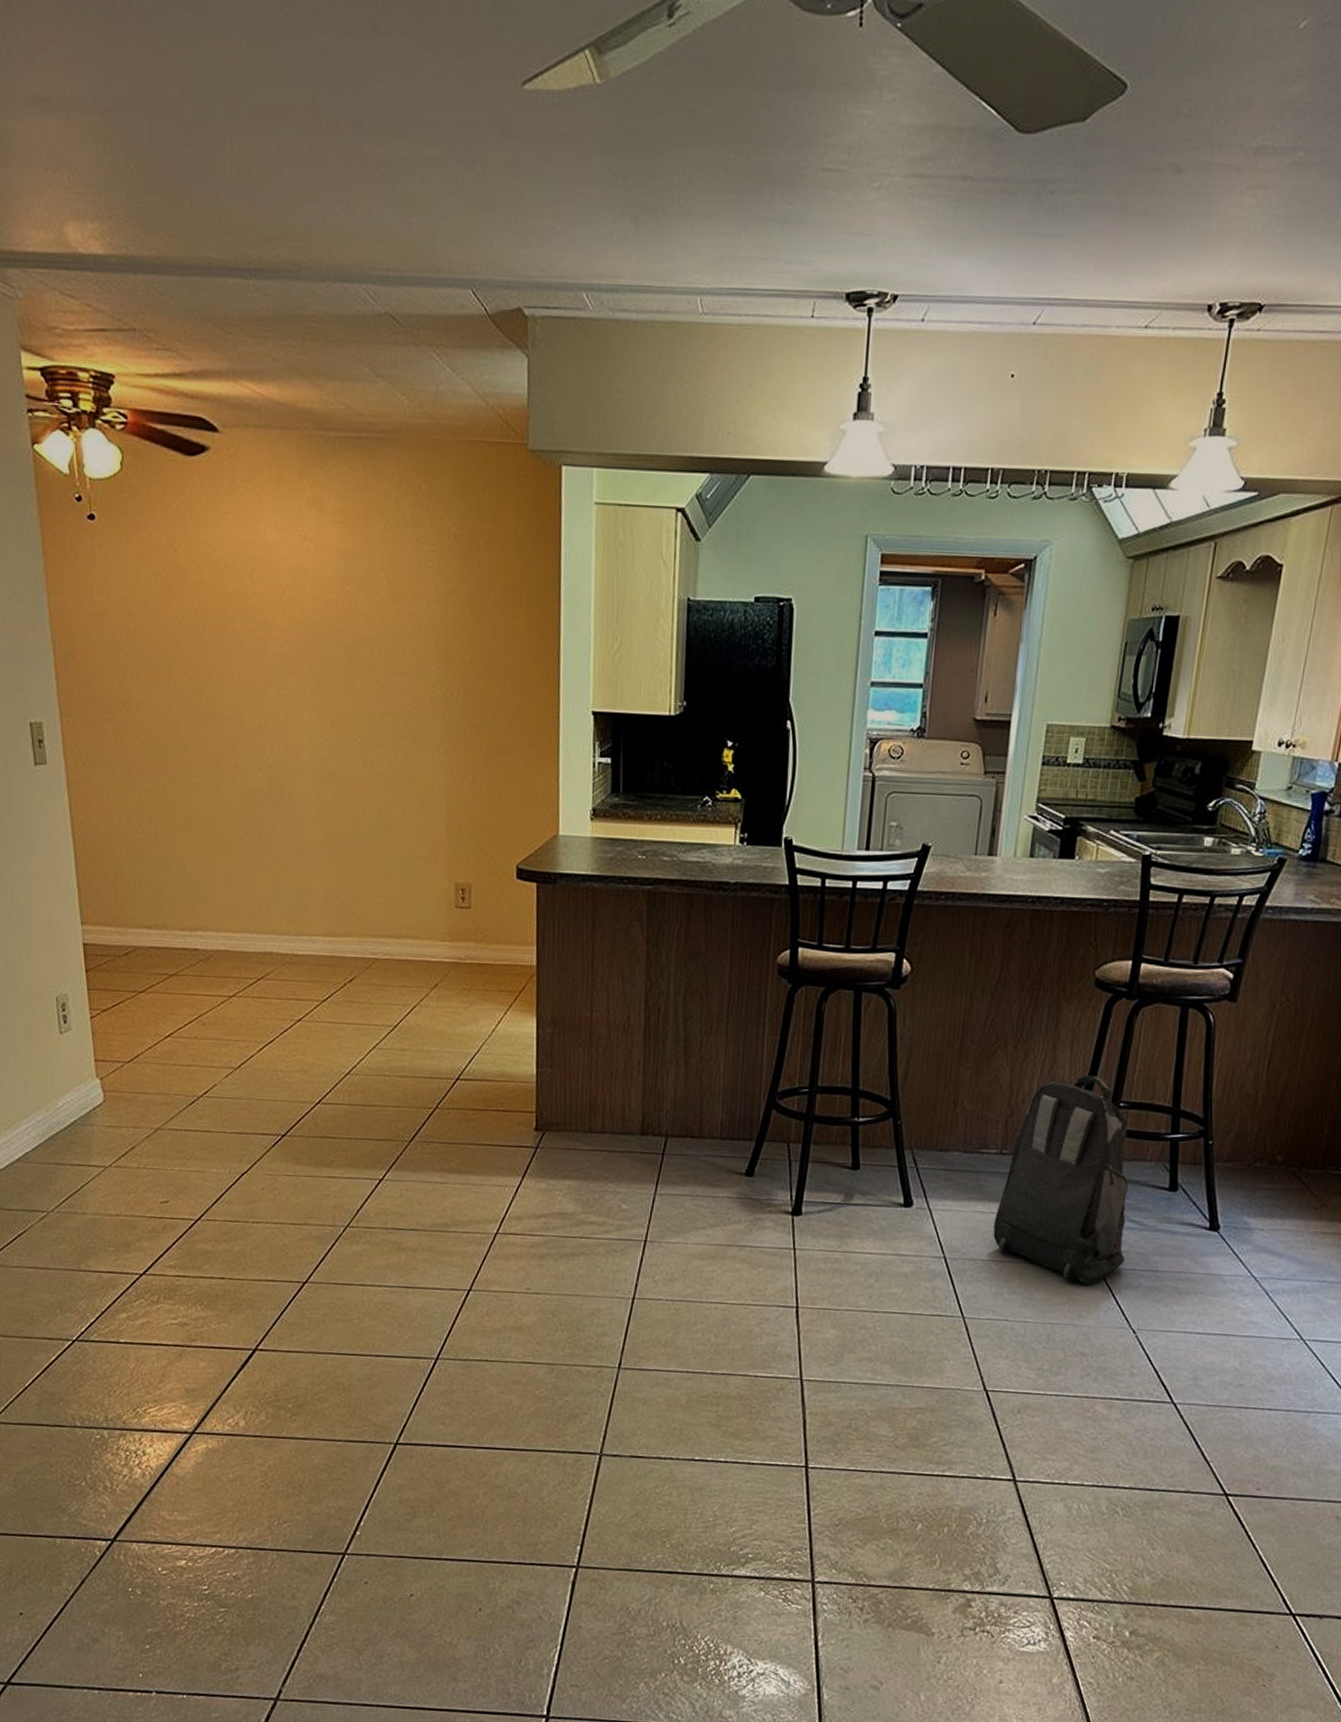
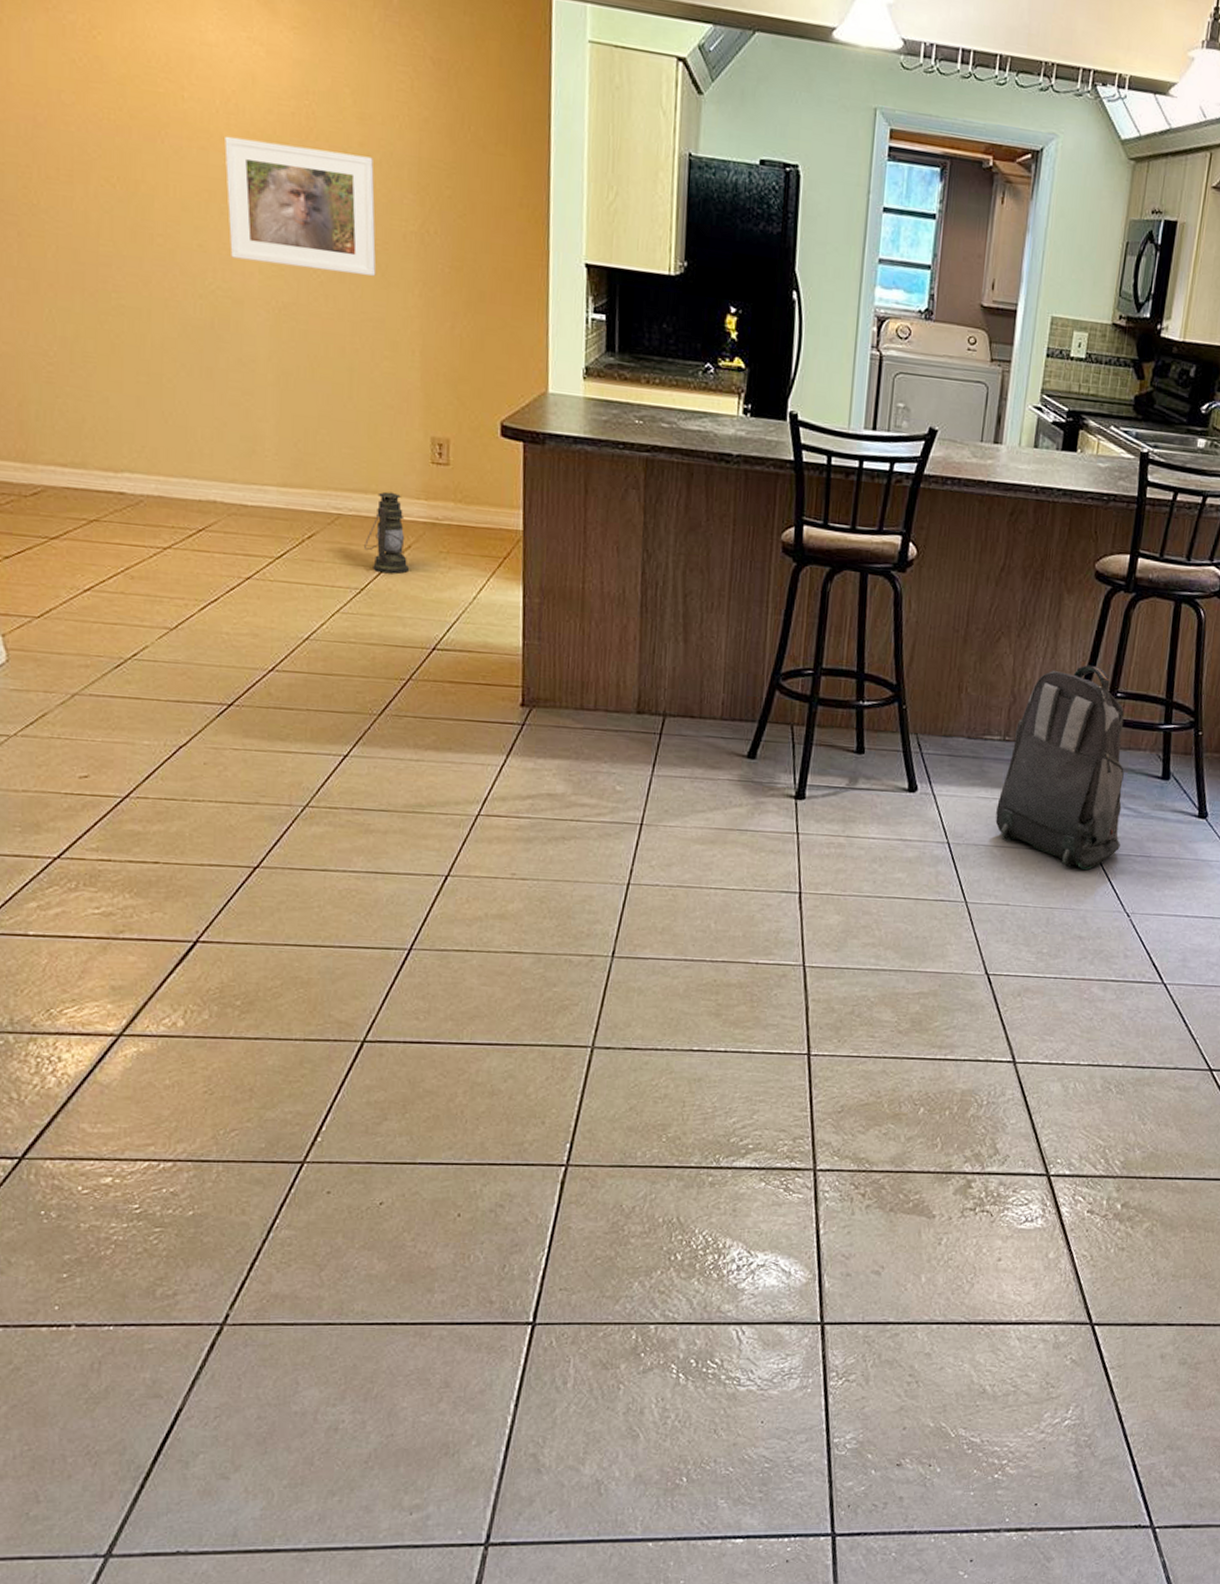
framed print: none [280,625,408,740] -> present [224,136,376,276]
lantern: none [397,936,437,1011] -> present [364,491,410,574]

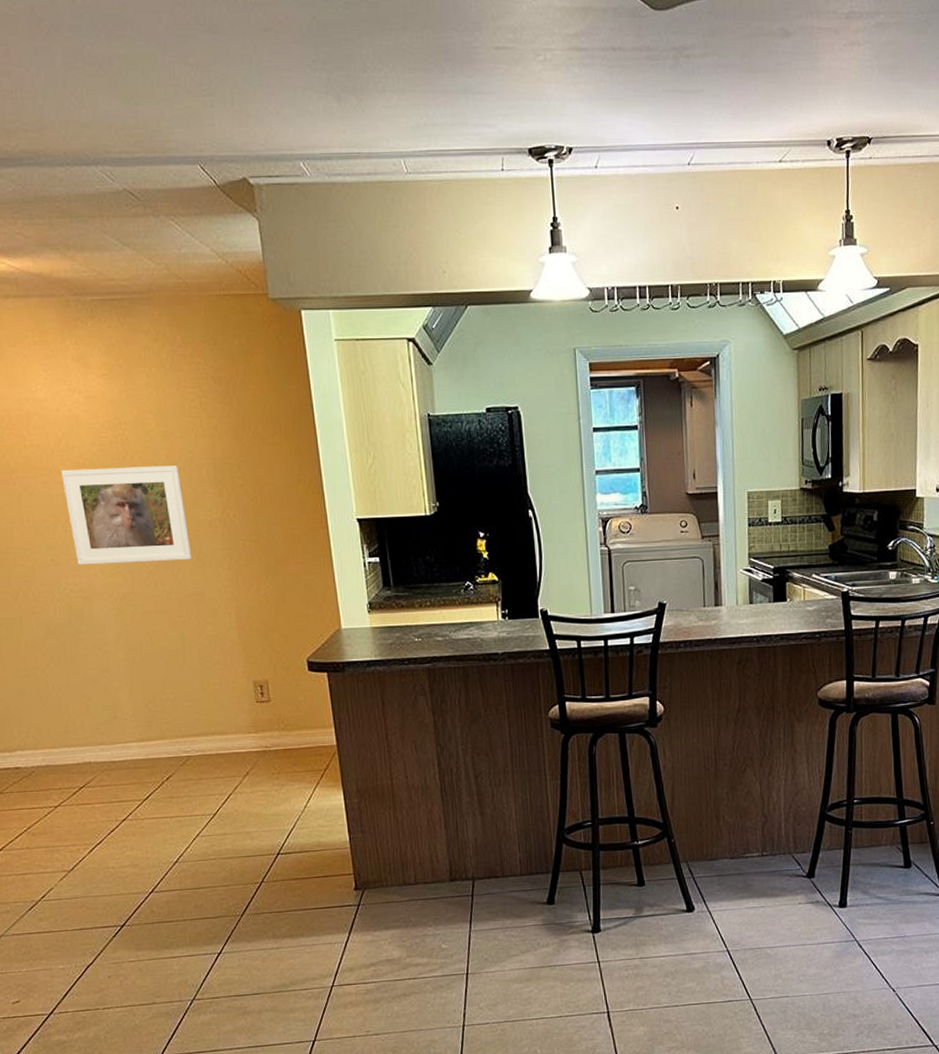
lantern: present [364,491,410,574] -> none [211,731,250,798]
backpack: present [995,665,1124,870] -> none [765,780,877,956]

